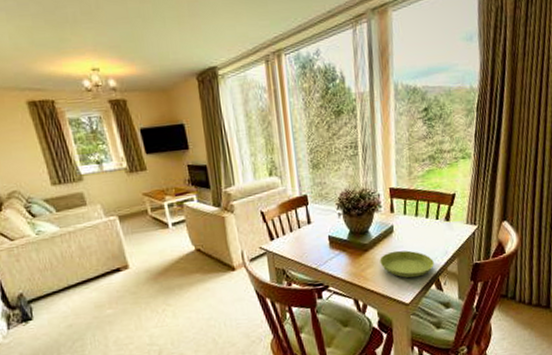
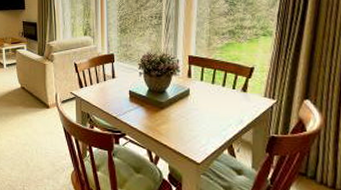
saucer: present [380,250,434,278] -> none [174,112,228,140]

